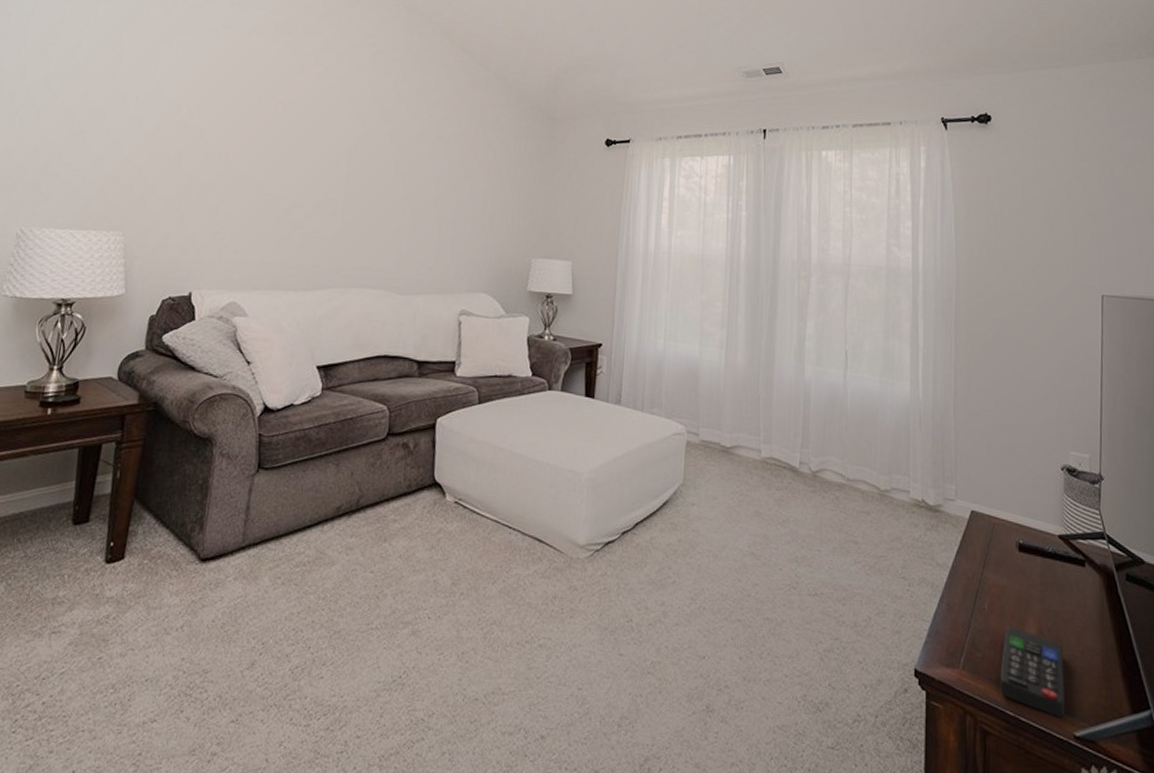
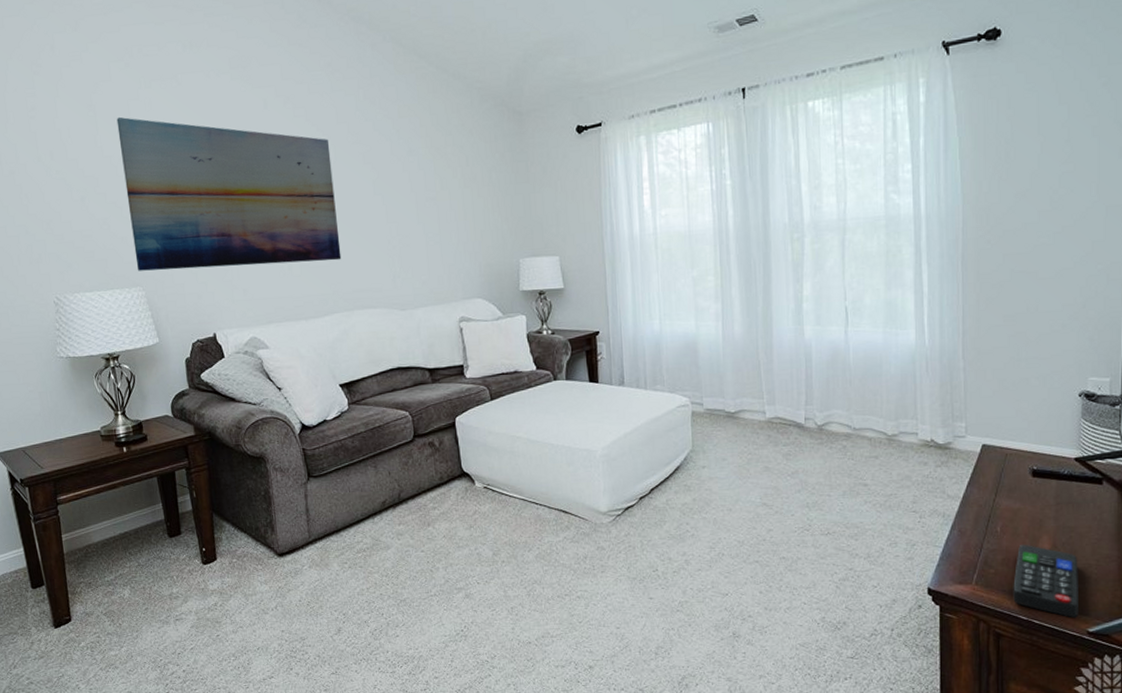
wall art: none [122,58,360,234] -> present [116,116,342,271]

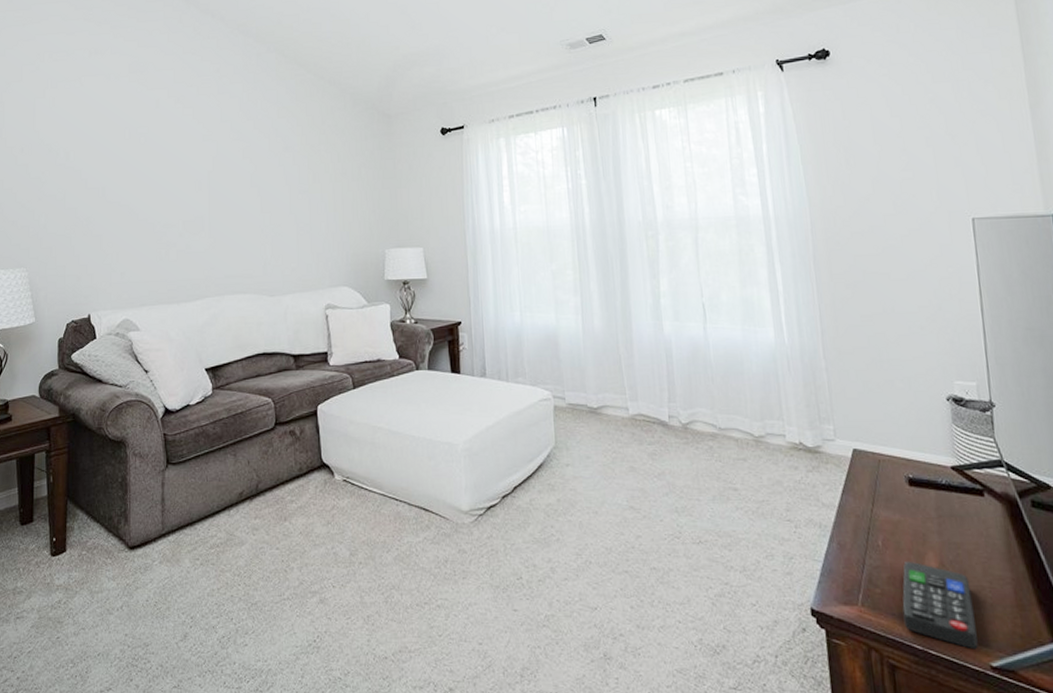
wall art: present [116,116,342,271] -> none [22,112,216,253]

